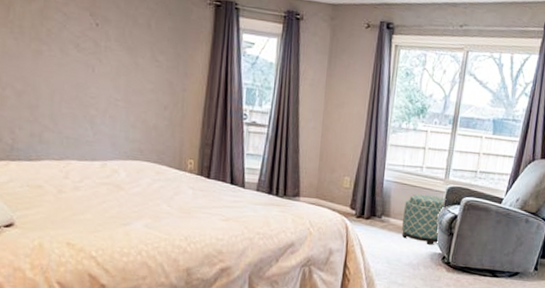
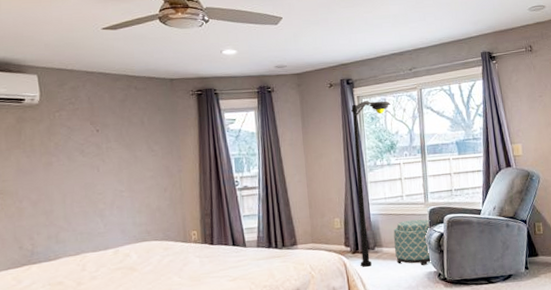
floor lamp: none [363,52,431,235] -> present [351,101,391,267]

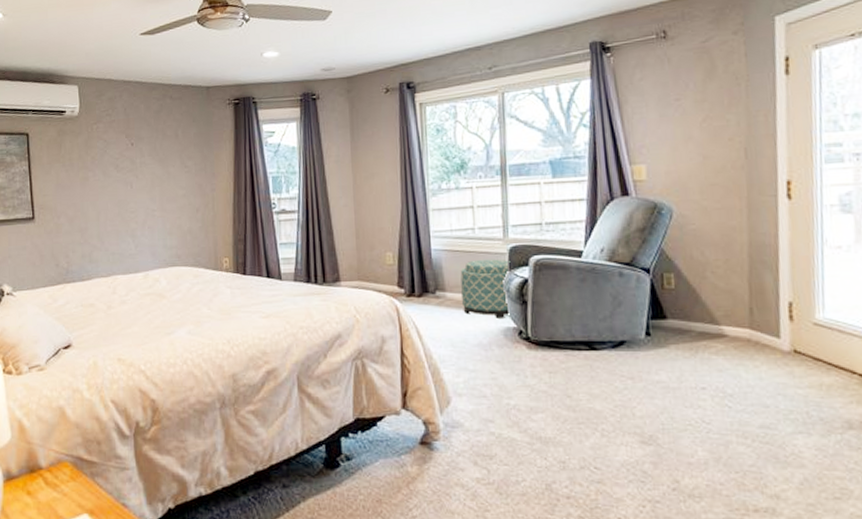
floor lamp: present [351,101,391,267] -> none [411,108,463,314]

